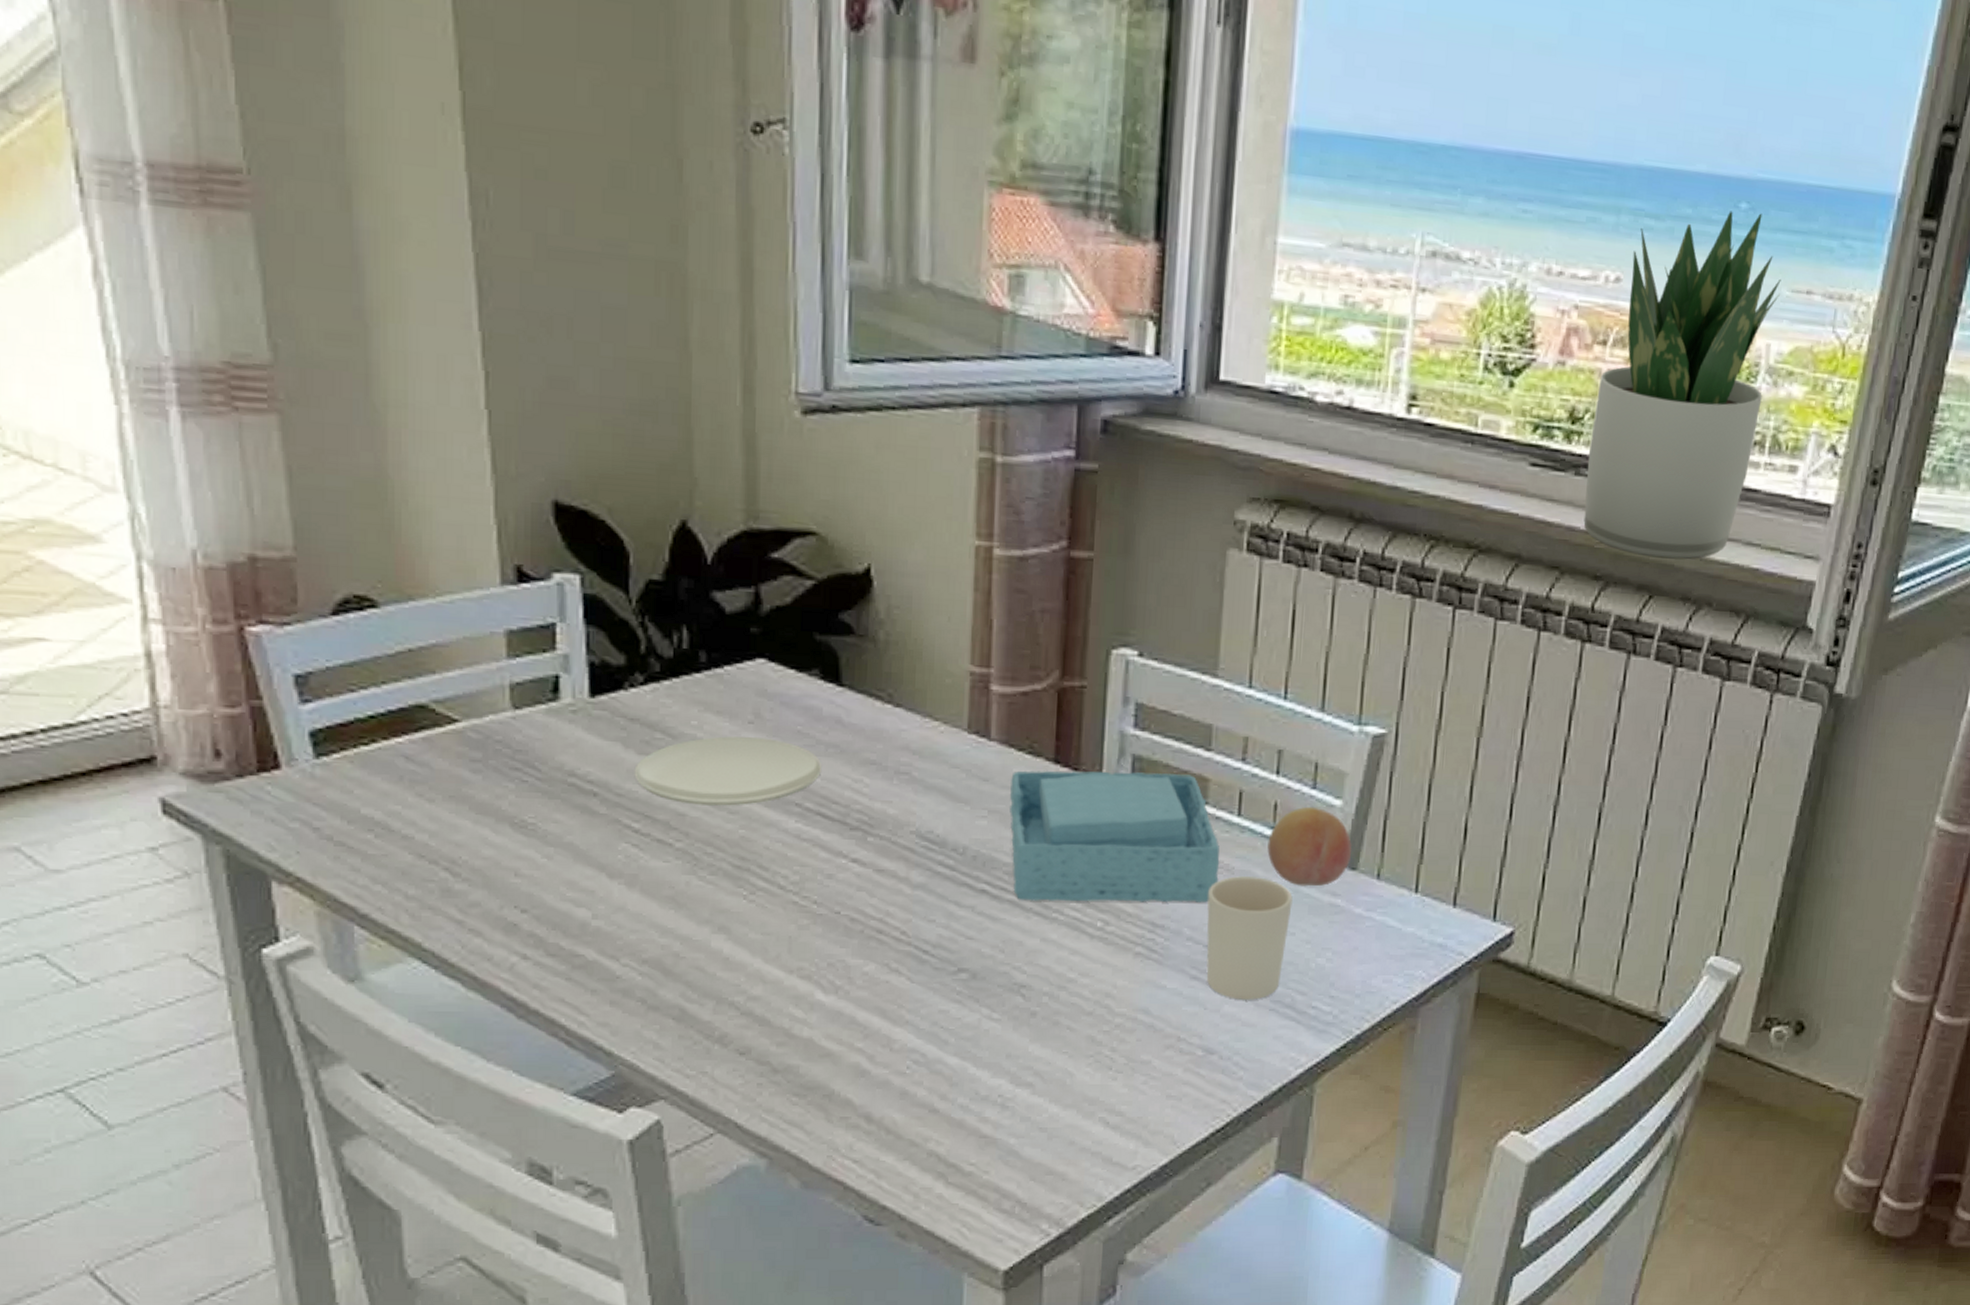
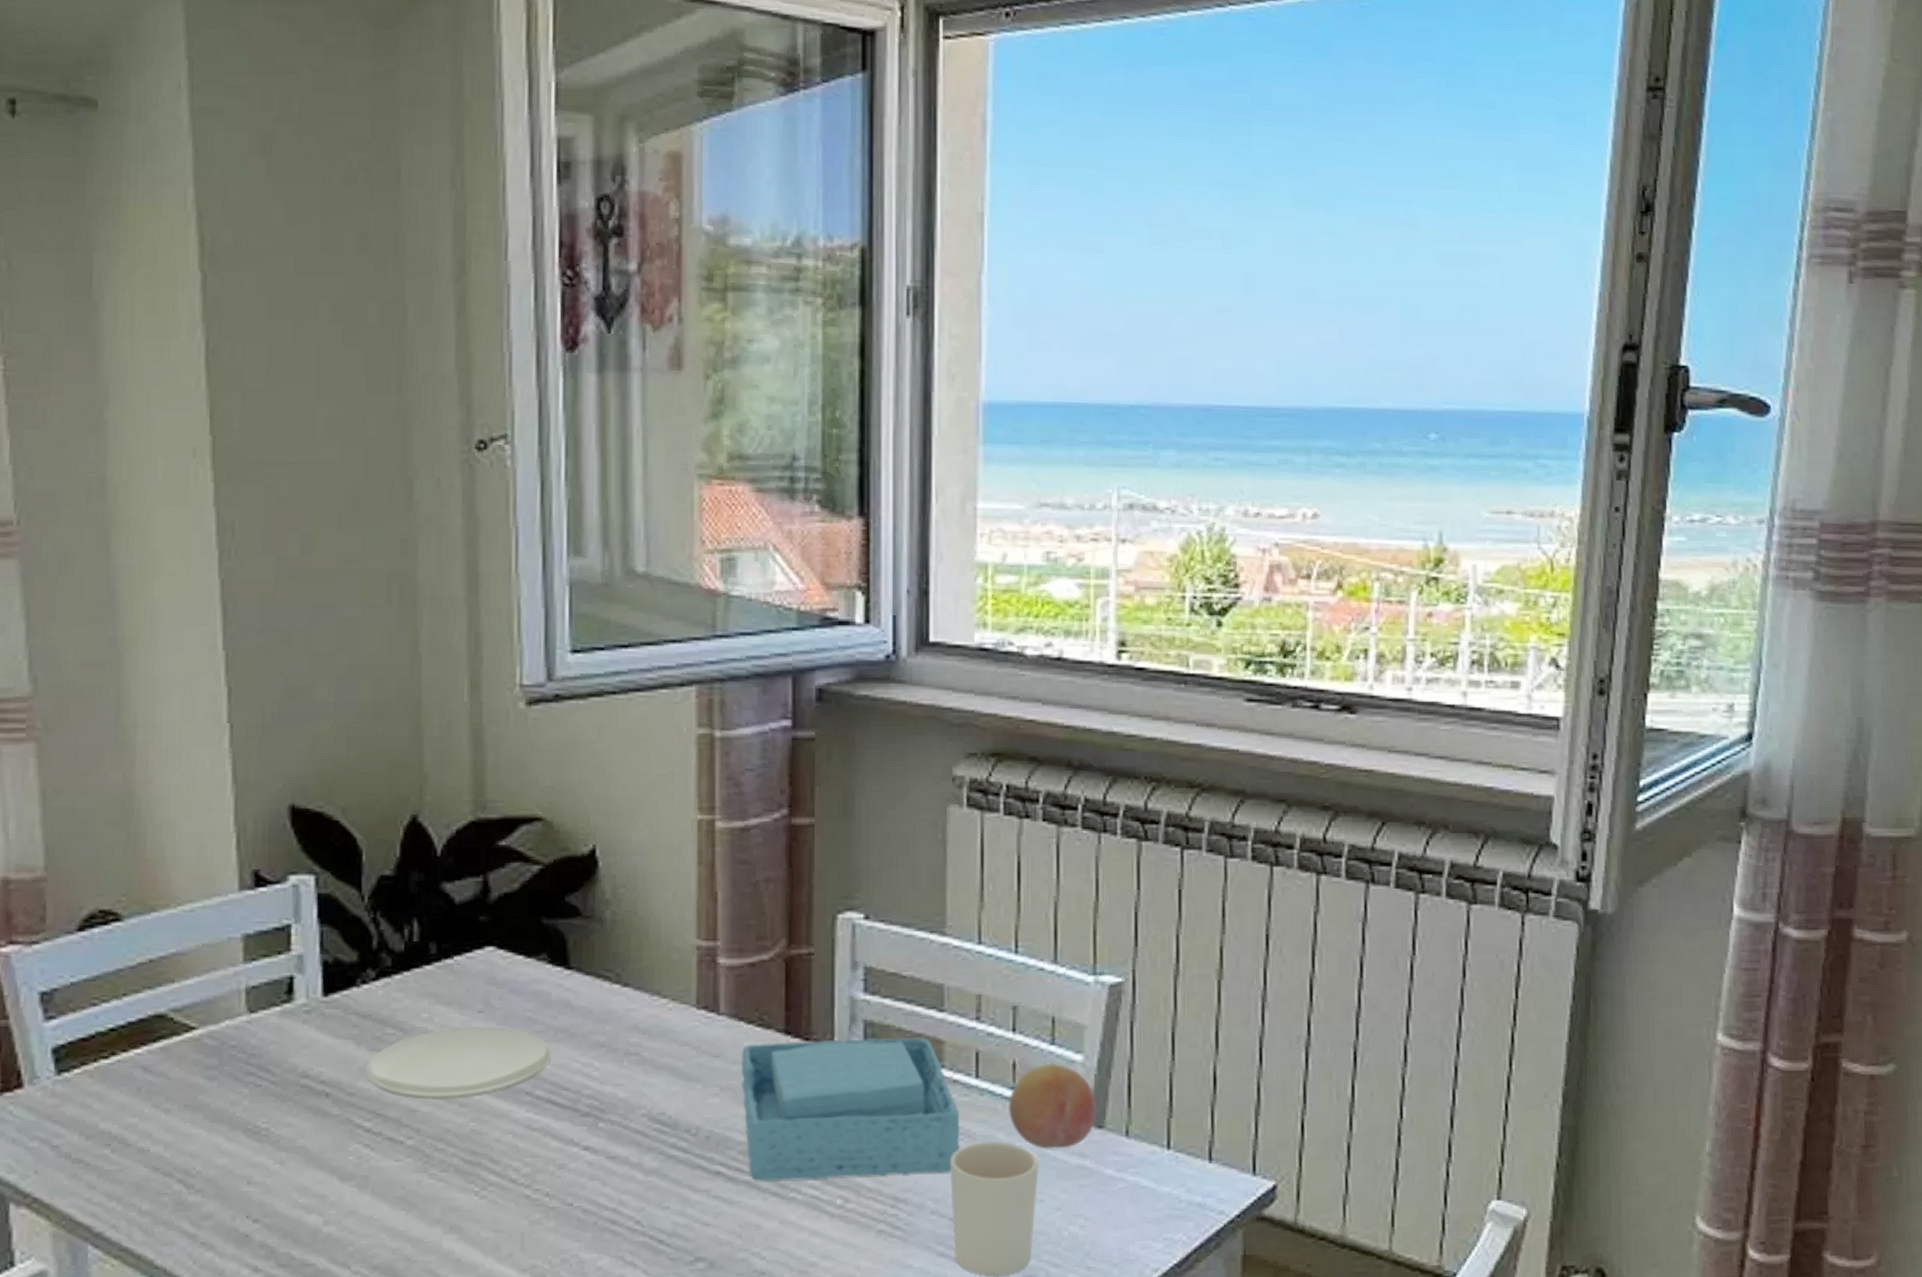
planter: present [1583,211,1781,560] -> none [1303,442,1480,784]

